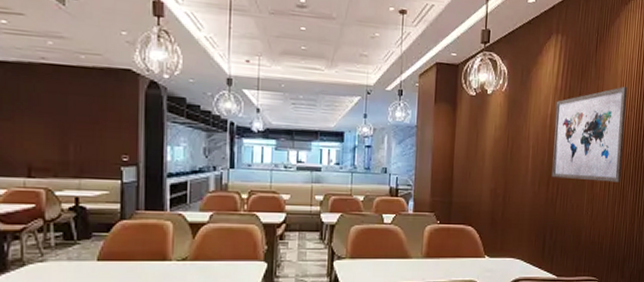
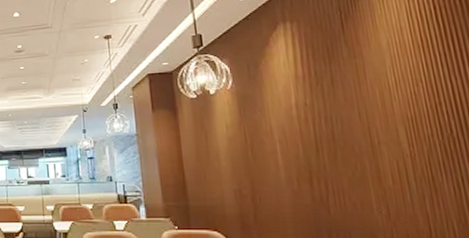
wall art: present [552,86,627,182] -> none [300,59,426,173]

